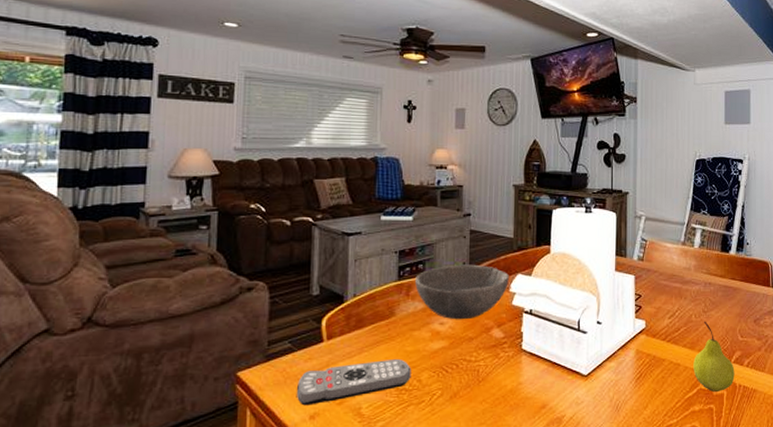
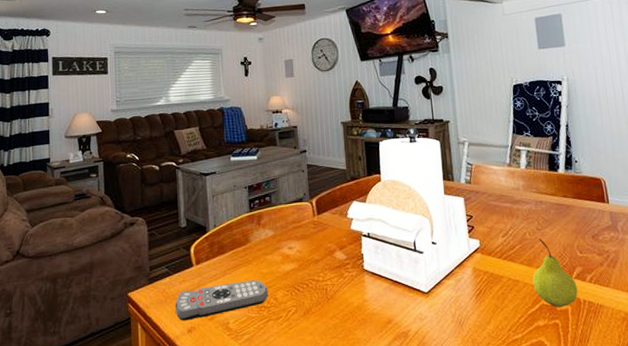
bowl: present [415,264,509,320] -> none [264,194,346,245]

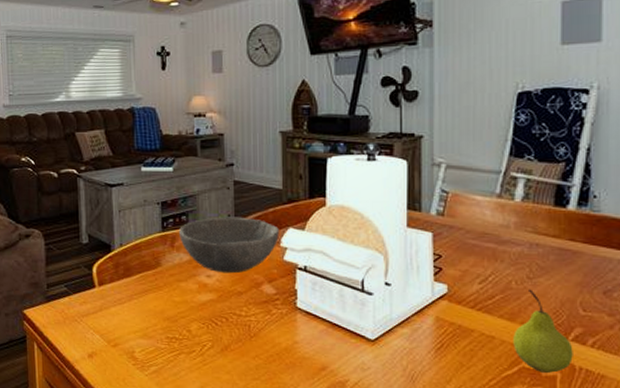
remote control: present [176,280,268,321] -> none [75,308,181,345]
bowl: none [264,194,346,245] -> present [179,217,279,274]

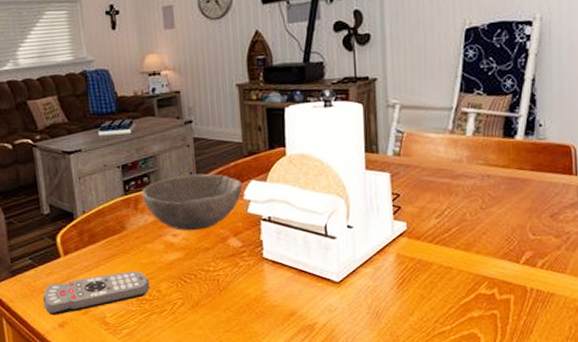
remote control: none [75,308,181,345] -> present [43,271,150,316]
fruit: present [513,289,573,373] -> none [469,219,525,297]

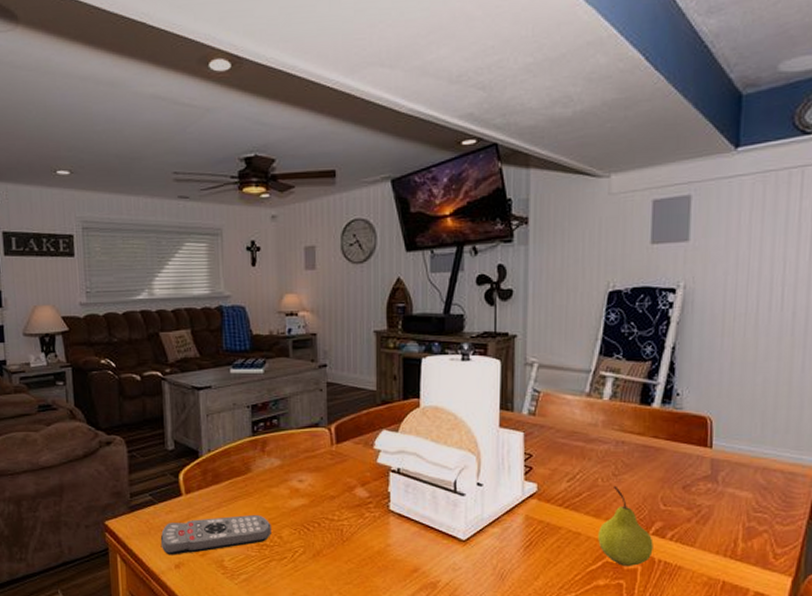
bowl: present [142,173,242,231] -> none [270,419,372,478]
fruit: none [469,219,525,297] -> present [598,485,653,566]

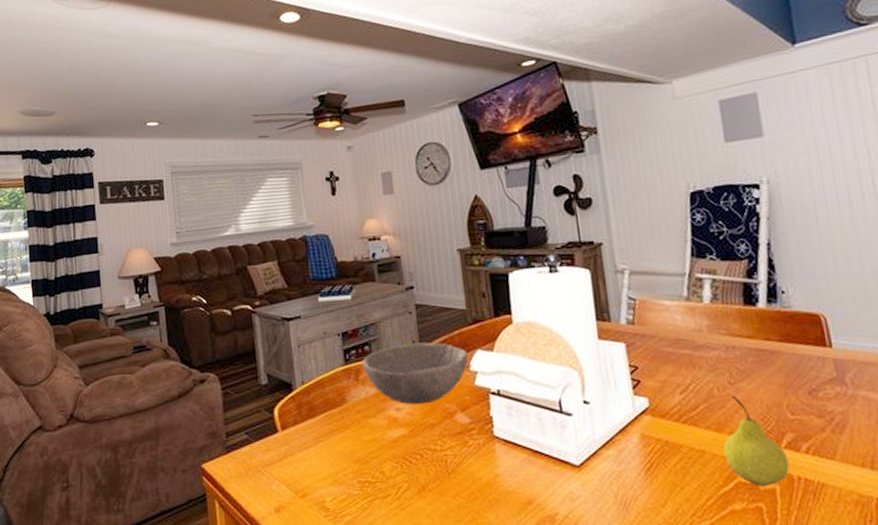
remote control: present [161,515,272,555] -> none [259,449,373,498]
bowl: none [270,419,372,478] -> present [363,342,468,405]

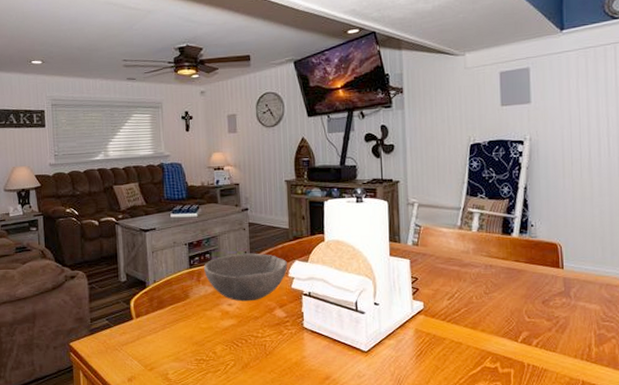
fruit: present [724,395,790,486] -> none [476,302,522,370]

